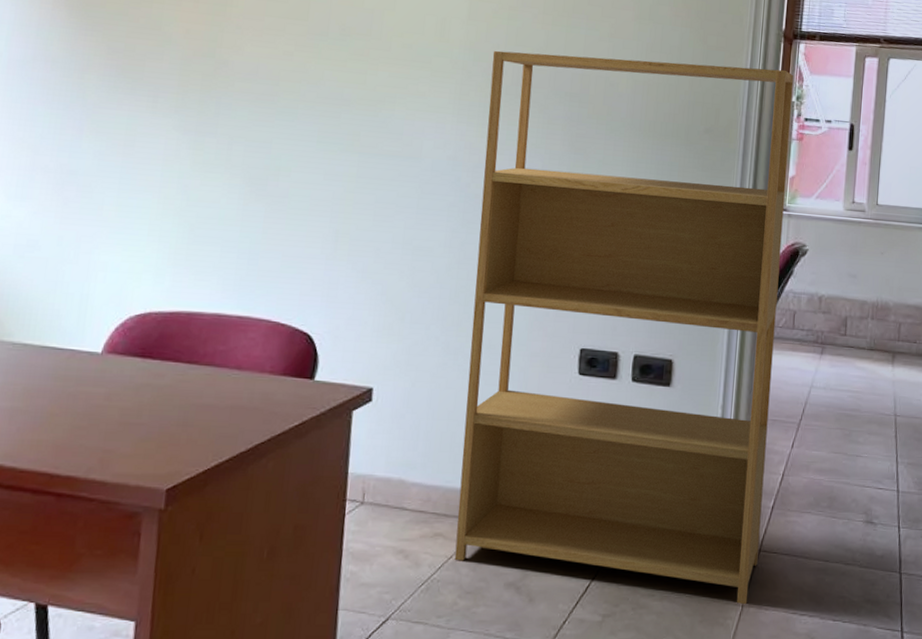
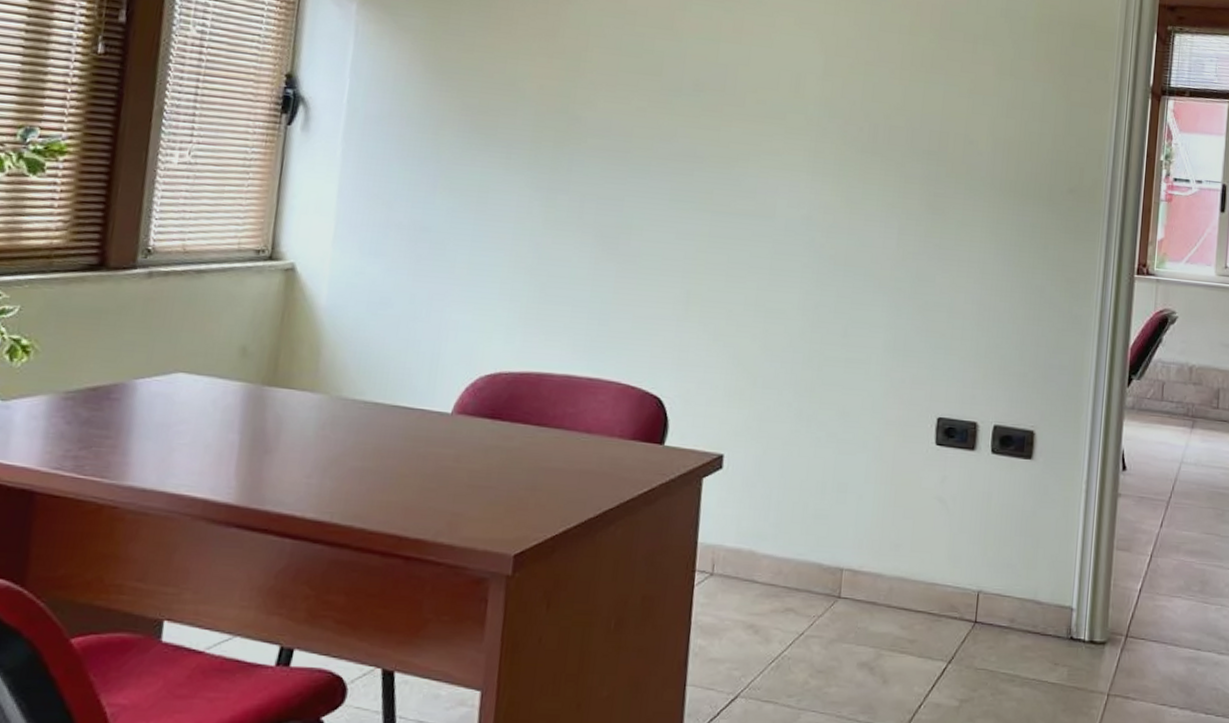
bookshelf: present [454,50,794,605] -> none [806,106,1162,694]

